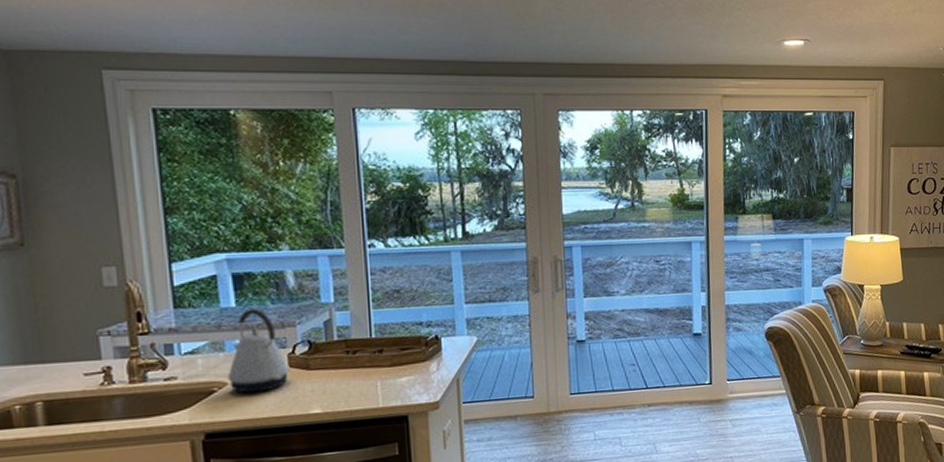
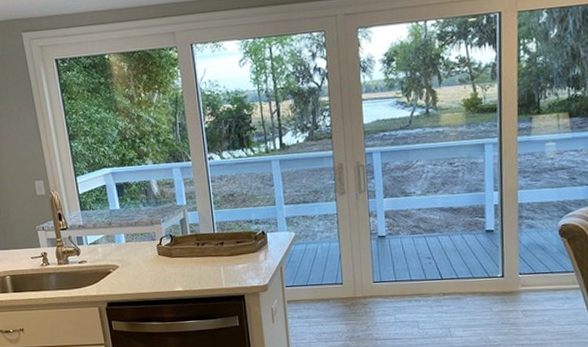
kettle: present [228,309,290,394] -> none [118,210,159,274]

